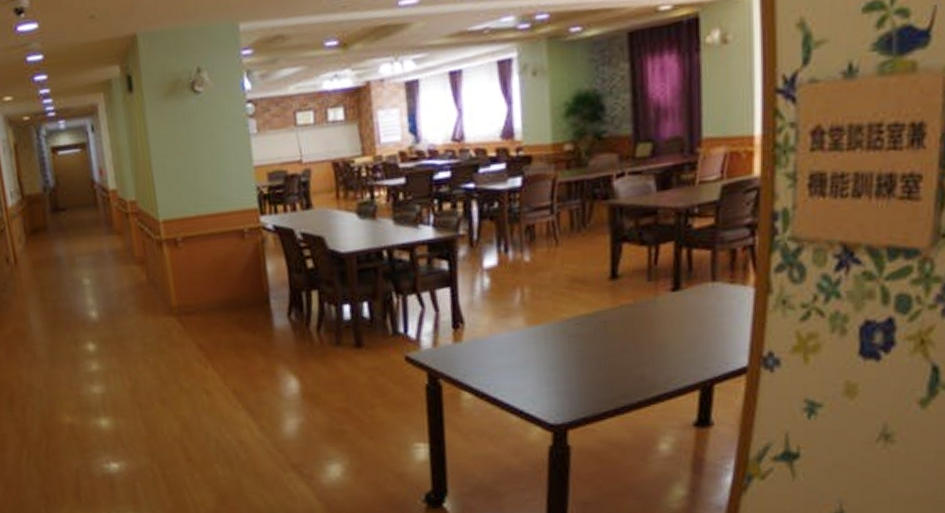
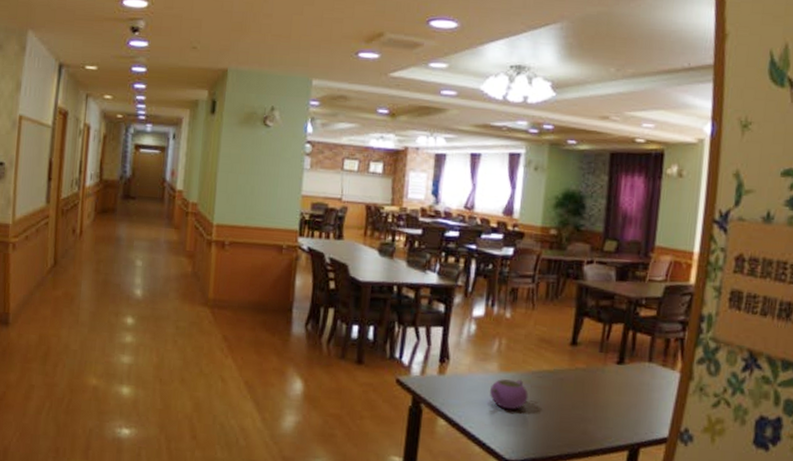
teapot: none [518,331,567,368] -> present [489,379,529,410]

